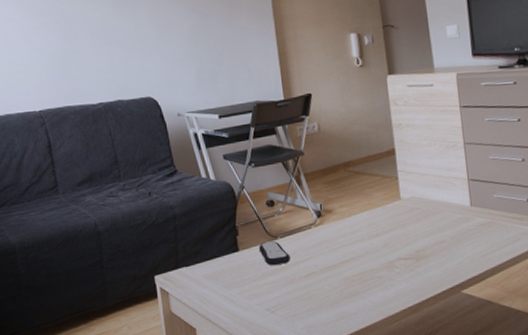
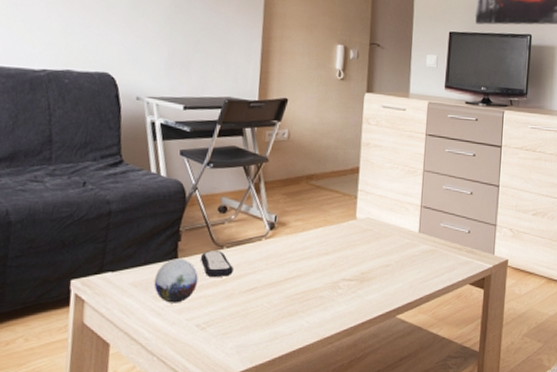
decorative orb: none [222,251,261,291] -> present [154,259,198,303]

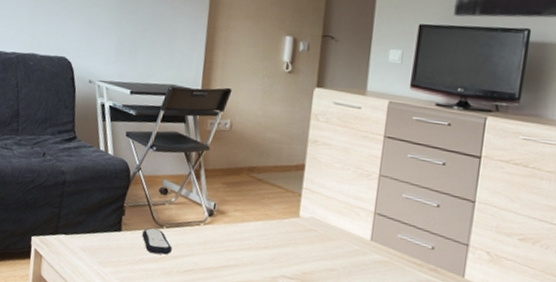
decorative orb: present [154,259,198,303] -> none [100,231,140,272]

